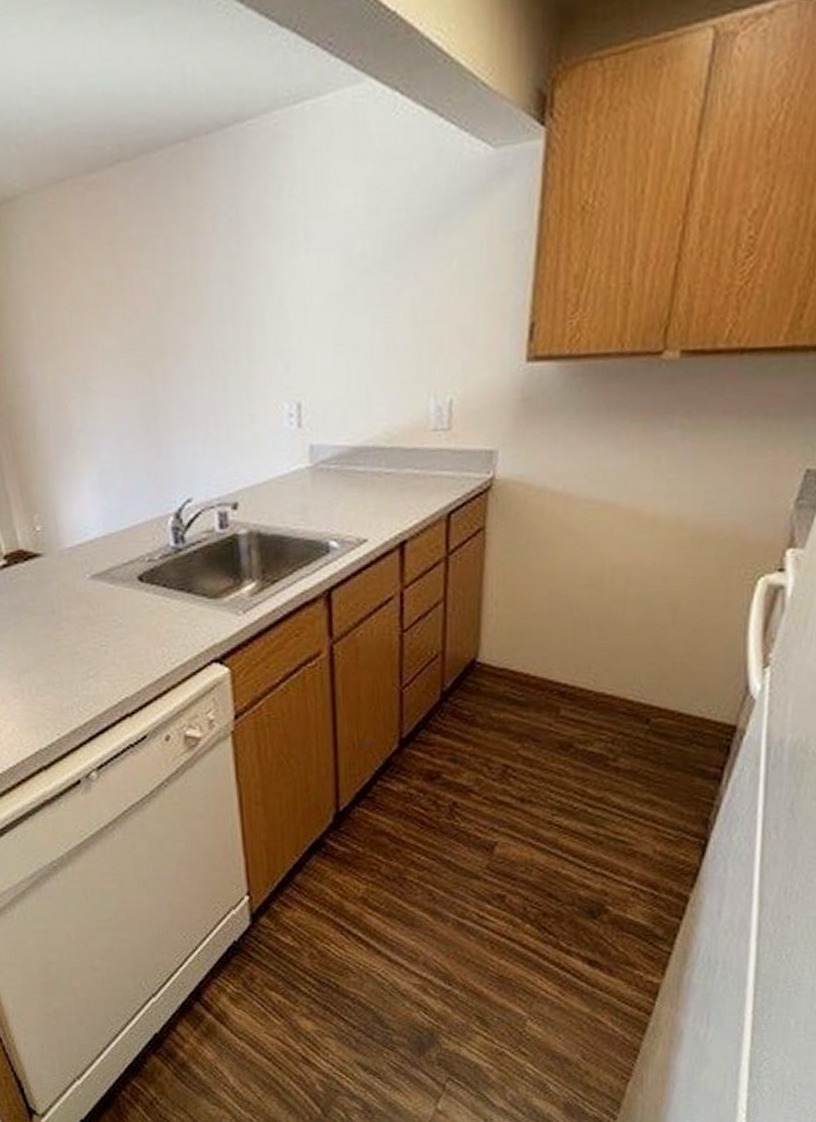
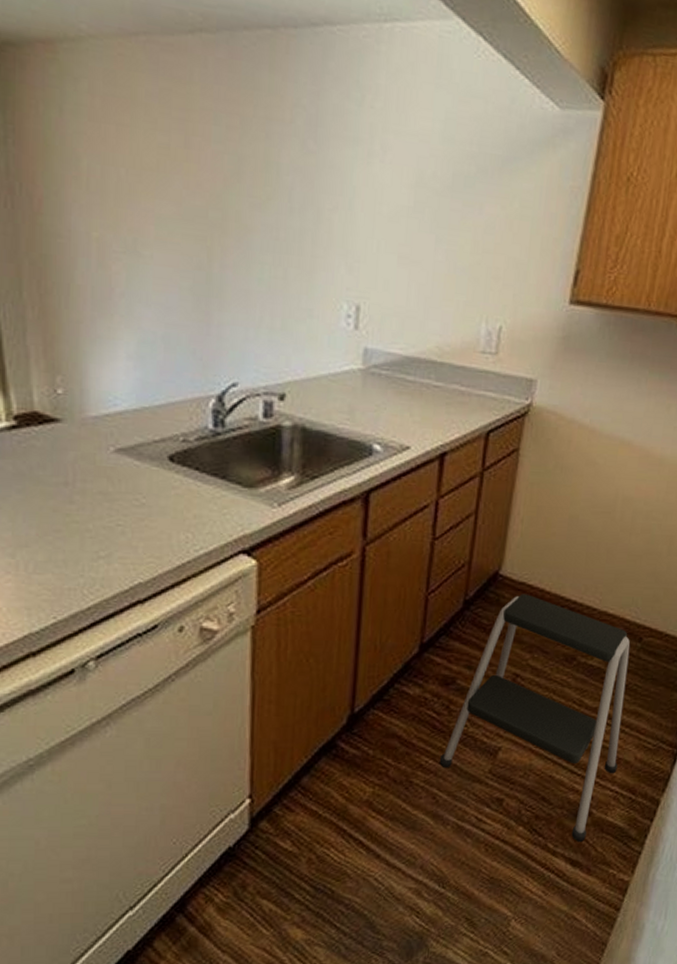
step stool: none [432,680,636,940] -> present [439,594,630,841]

